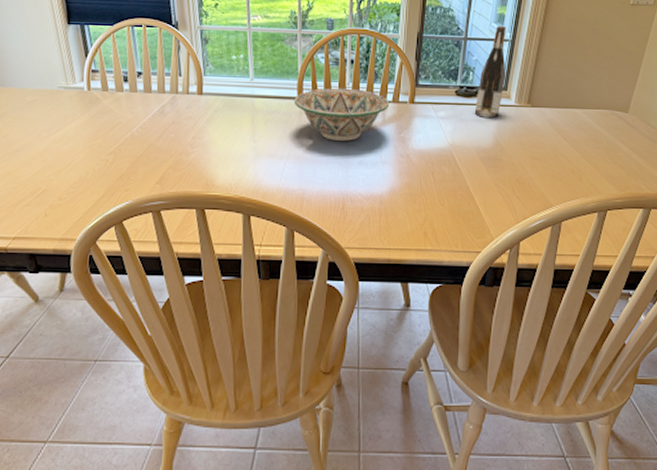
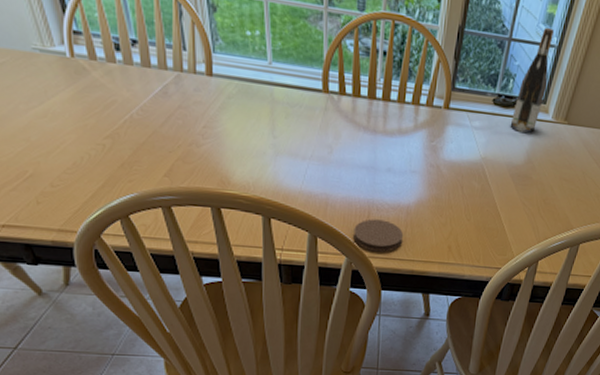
decorative bowl: present [294,87,390,141] -> none [318,82,423,145]
coaster: none [329,210,379,242] -> present [353,219,404,252]

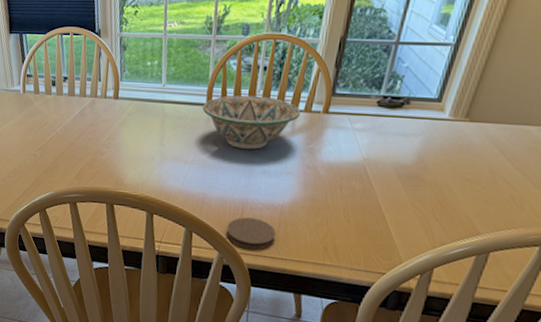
decorative bowl: none [318,82,423,145] -> present [202,95,302,149]
wine bottle: present [510,27,554,133] -> none [397,27,450,132]

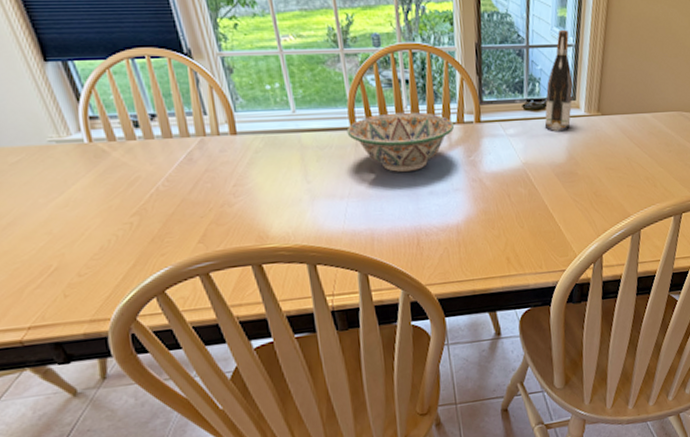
coaster: present [226,217,277,250] -> none [405,244,458,279]
wine bottle: none [397,27,450,132] -> present [544,29,574,131]

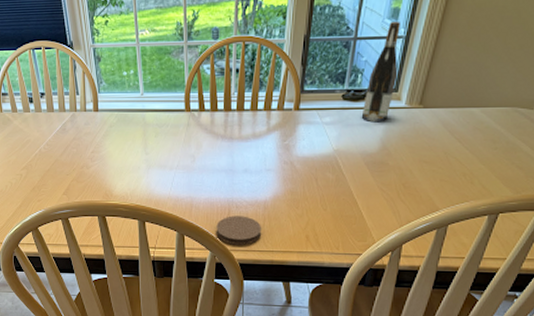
decorative bowl: present [346,112,455,172] -> none [181,98,275,150]
coaster: none [405,244,458,279] -> present [216,216,262,245]

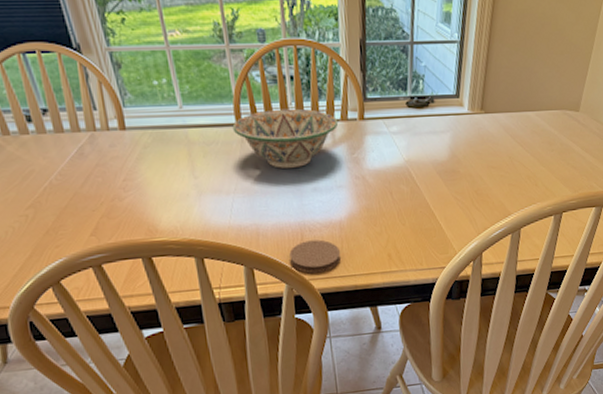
decorative bowl: none [181,98,275,150] -> present [232,108,339,169]
wine bottle: present [361,21,400,121] -> none [427,25,457,129]

